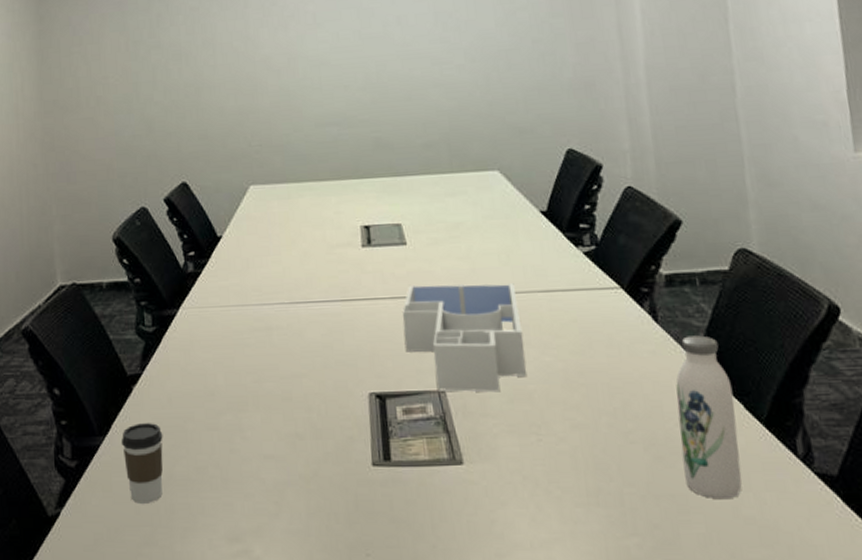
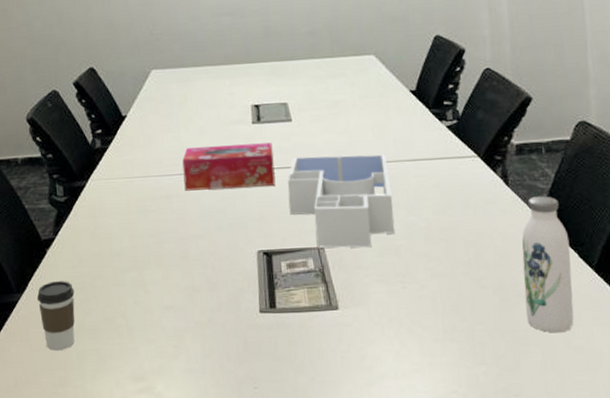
tissue box: none [284,269,389,323] -> present [182,142,276,191]

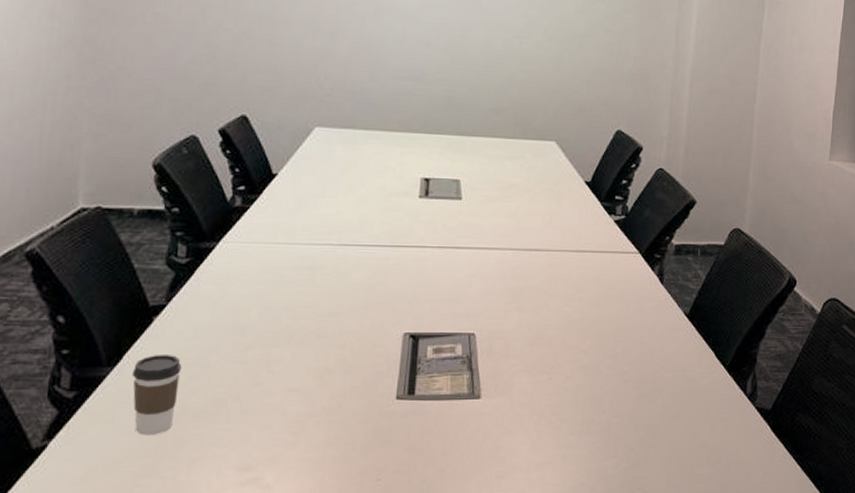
tissue box: present [182,142,276,191] -> none [333,217,437,265]
desk organizer: present [287,154,394,248] -> none [444,236,552,336]
water bottle: present [522,196,574,333] -> none [661,296,709,428]

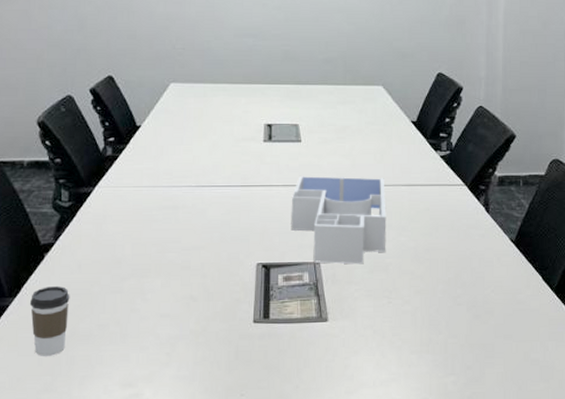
desk organizer: none [444,236,552,336] -> present [291,175,386,265]

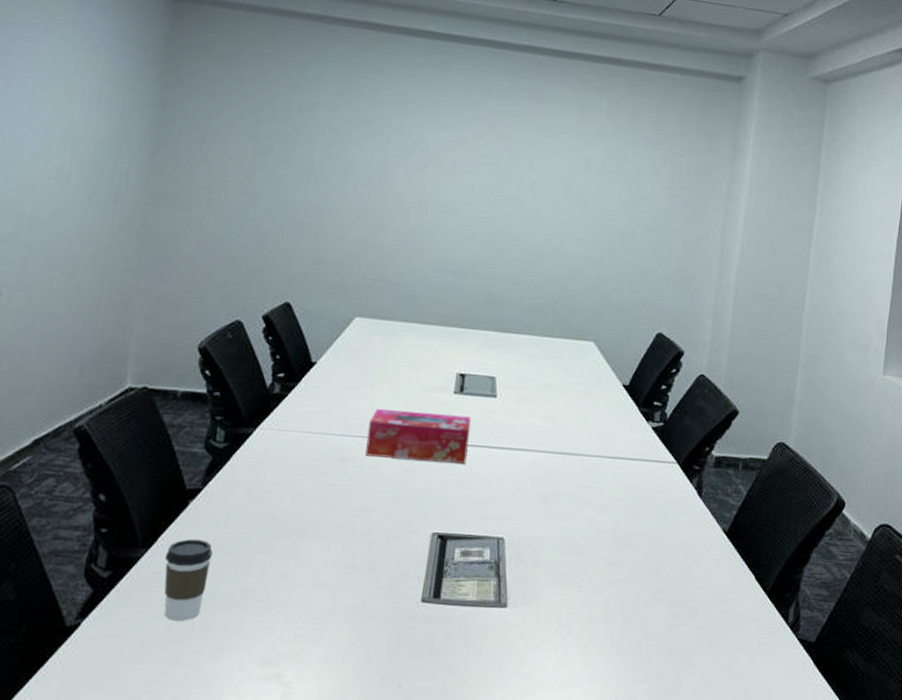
tissue box: none [192,161,281,203] -> present [365,409,471,464]
desk organizer: present [291,175,386,265] -> none [475,435,587,544]

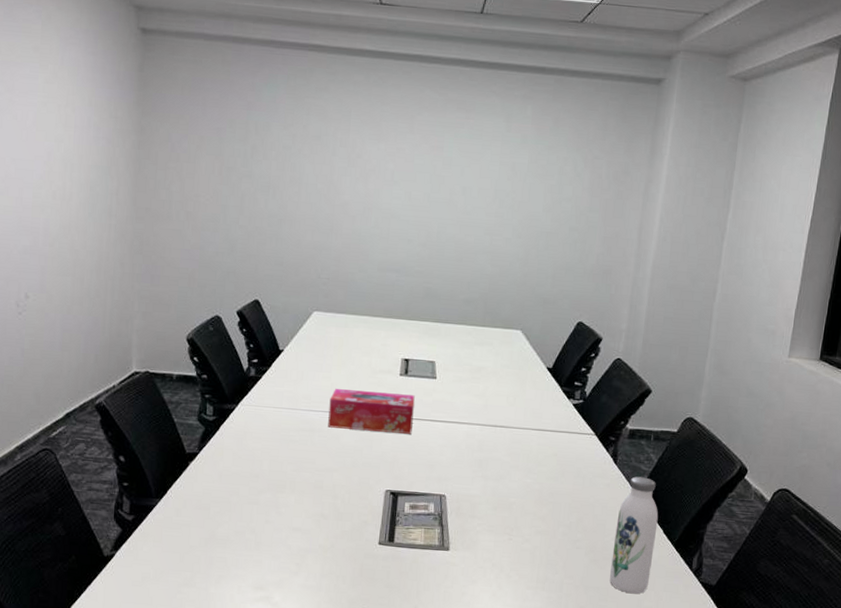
coffee cup: present [164,539,213,621] -> none [174,492,211,555]
water bottle: none [695,512,749,656] -> present [610,476,659,594]

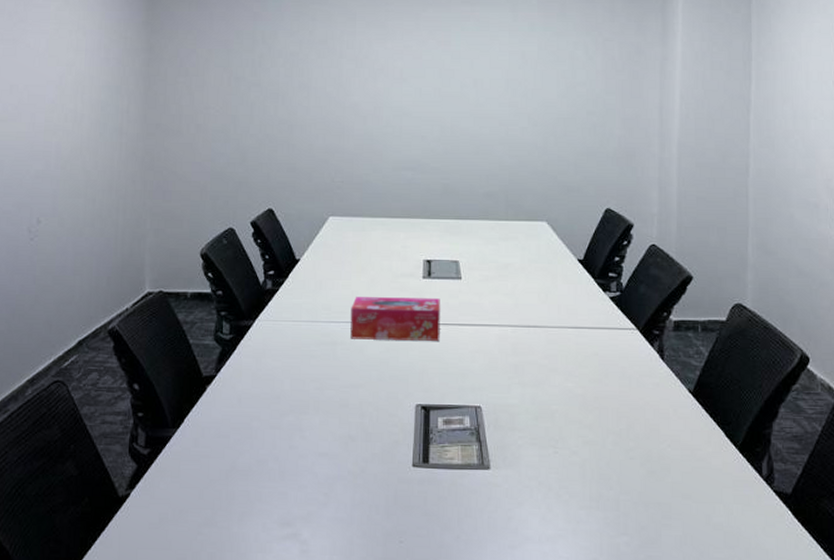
water bottle: present [610,476,659,594] -> none [671,373,718,509]

